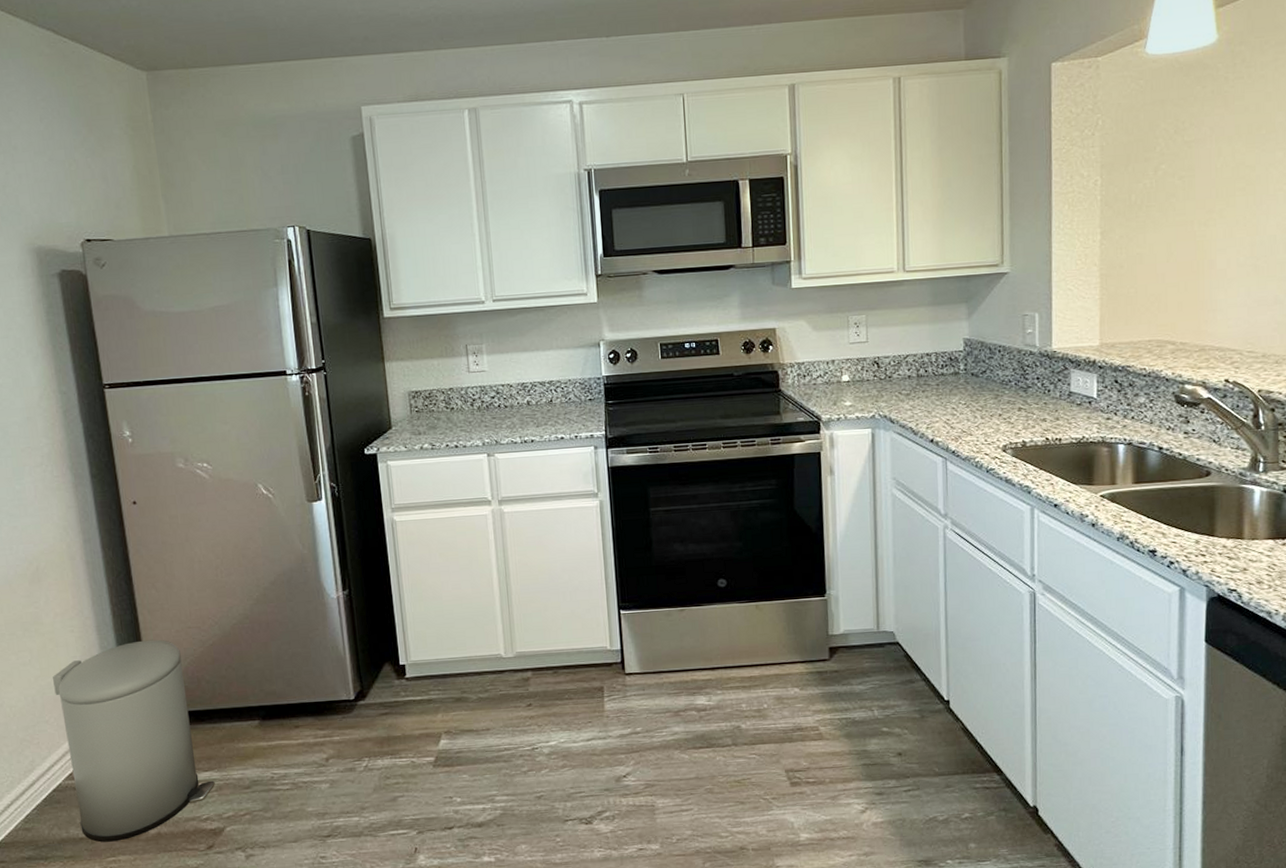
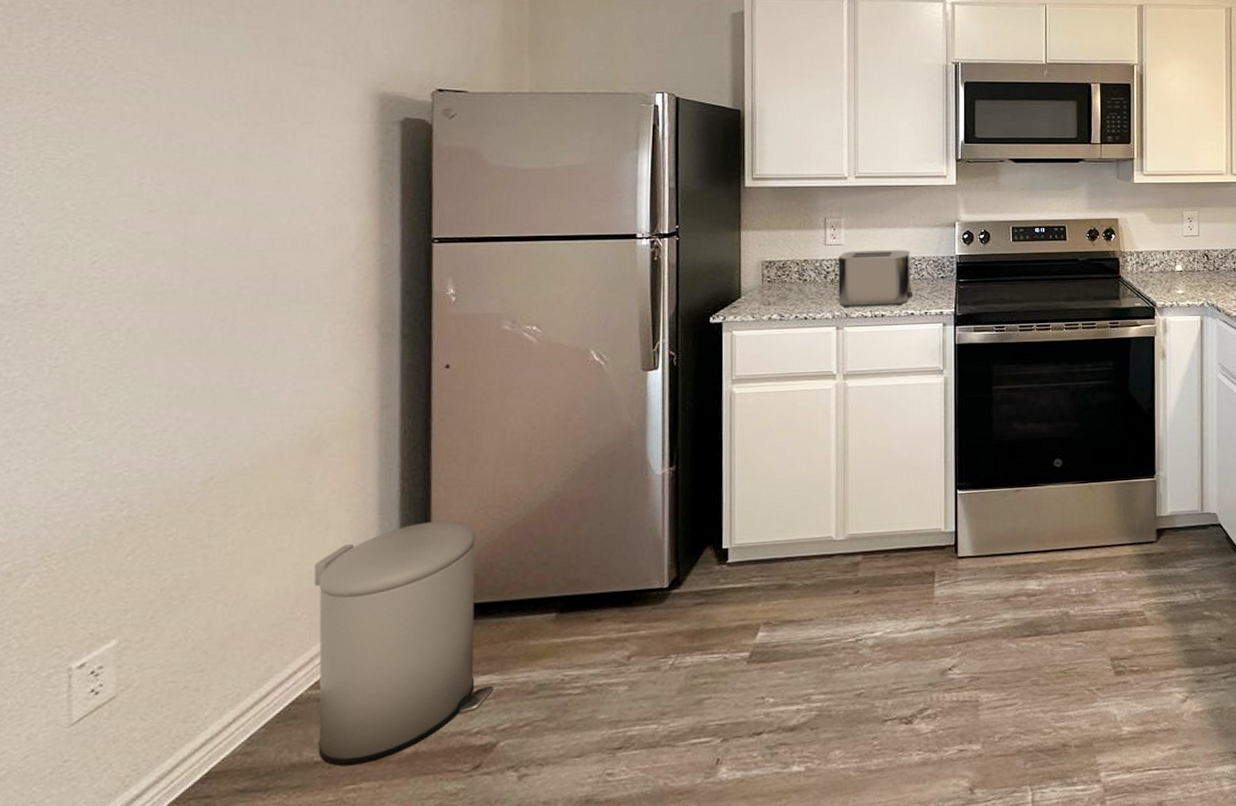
toaster: none [483,373,562,436] -> present [838,250,915,309]

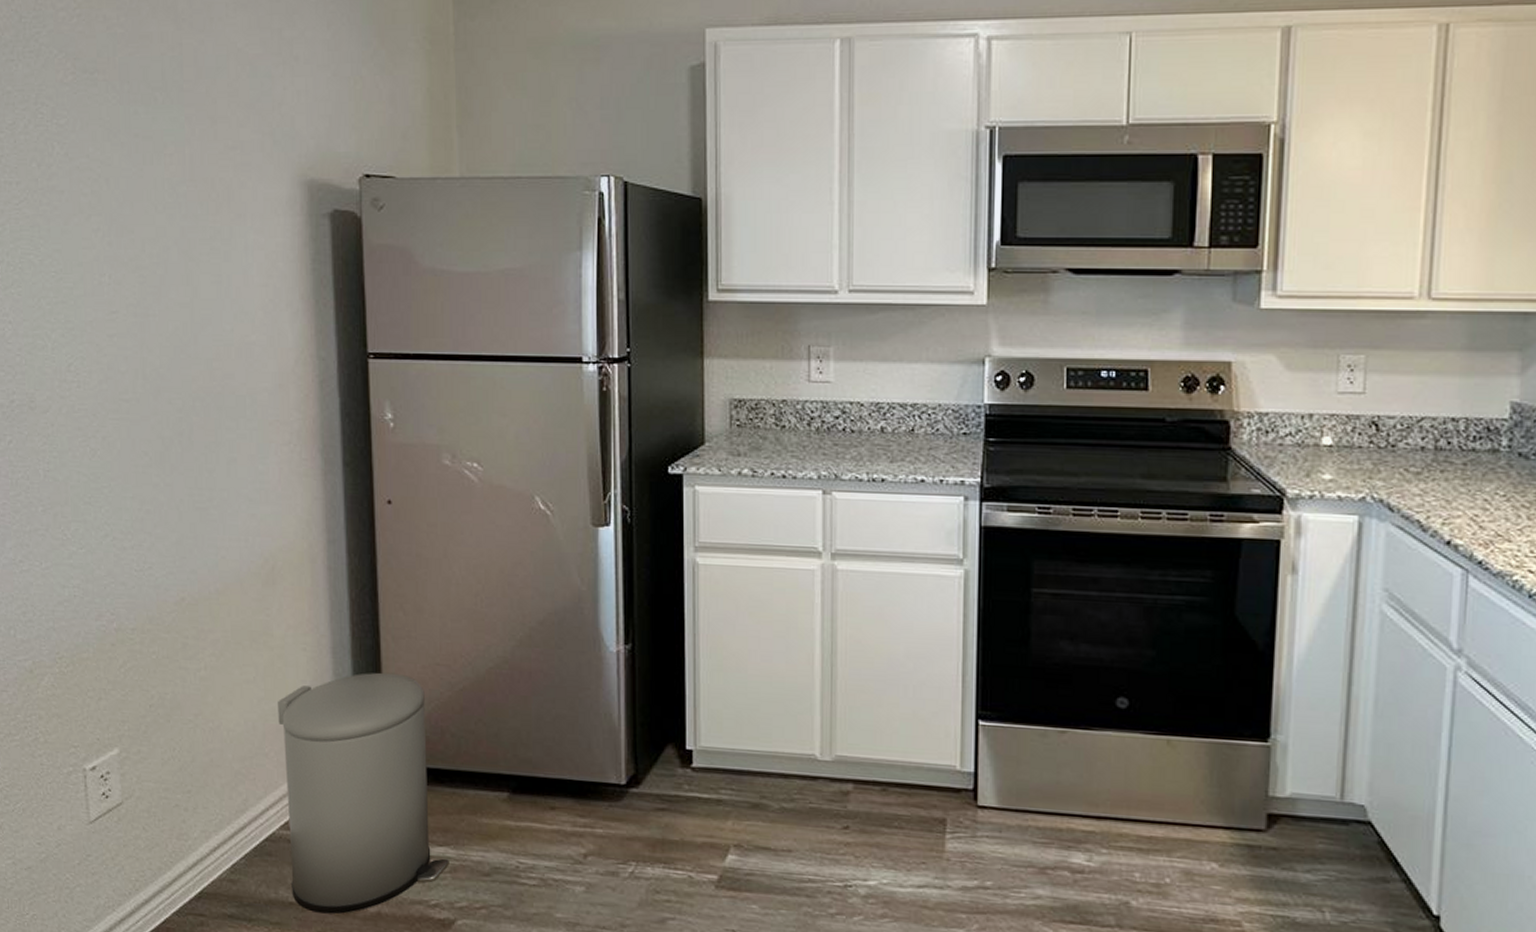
toaster: present [838,250,915,309] -> none [825,391,927,469]

